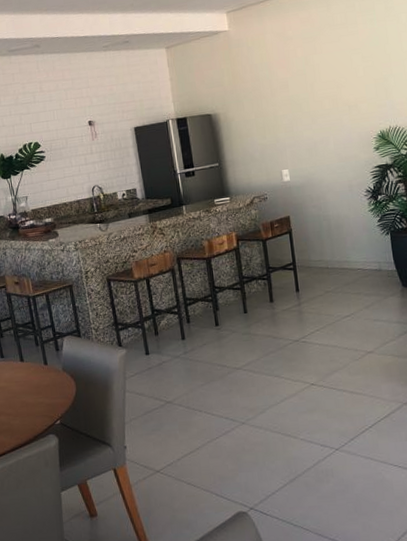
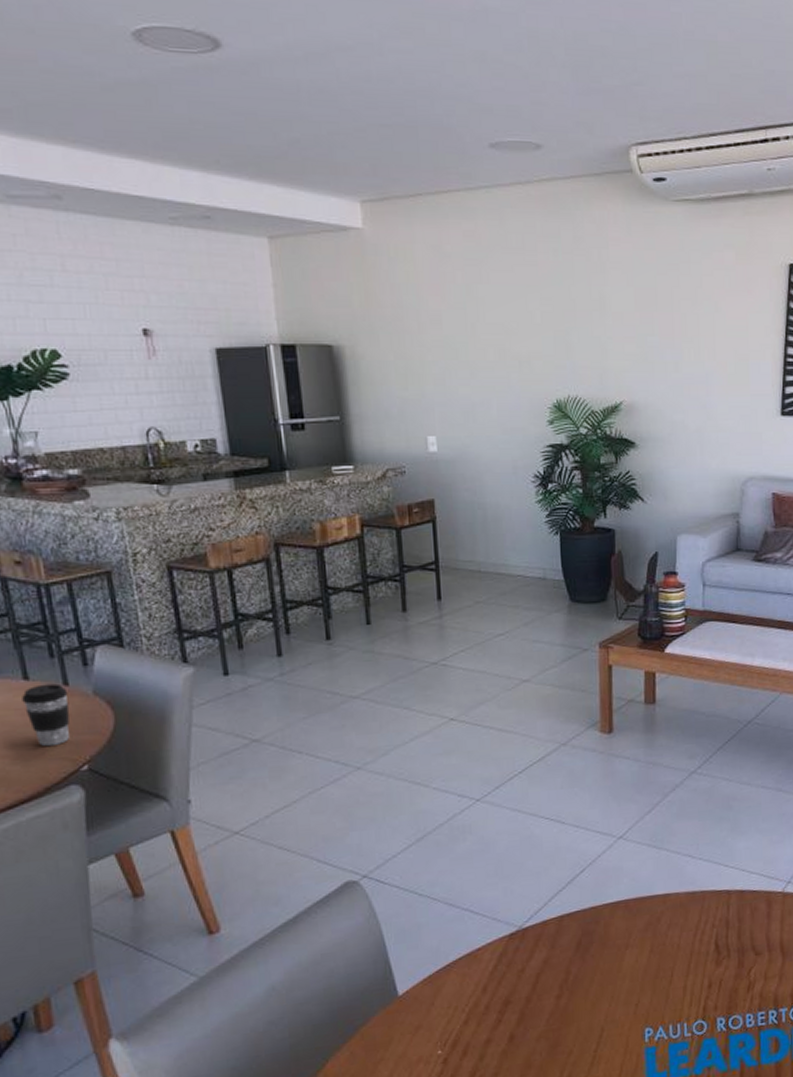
coffee cup: none [19,363,48,407] -> present [22,683,70,746]

